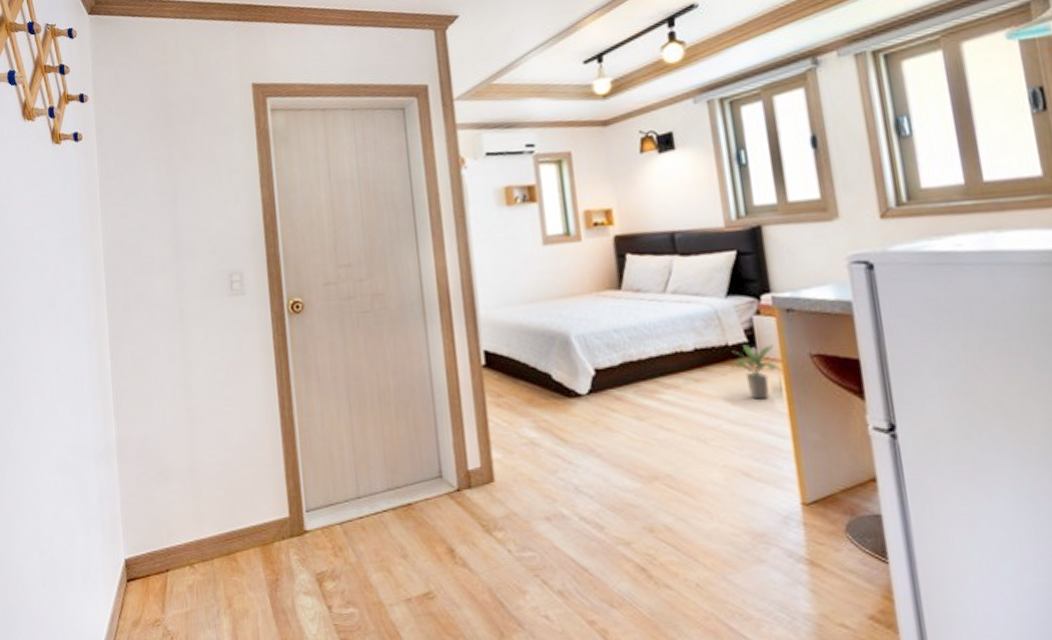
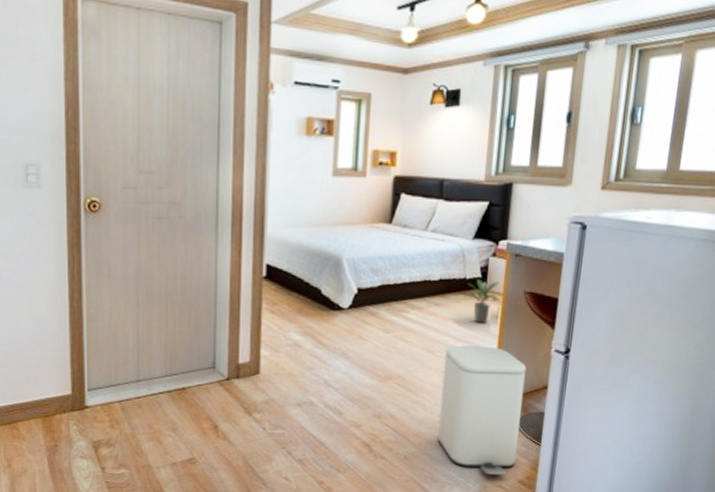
pedal bin: none [720,429,857,609] -> present [438,345,527,476]

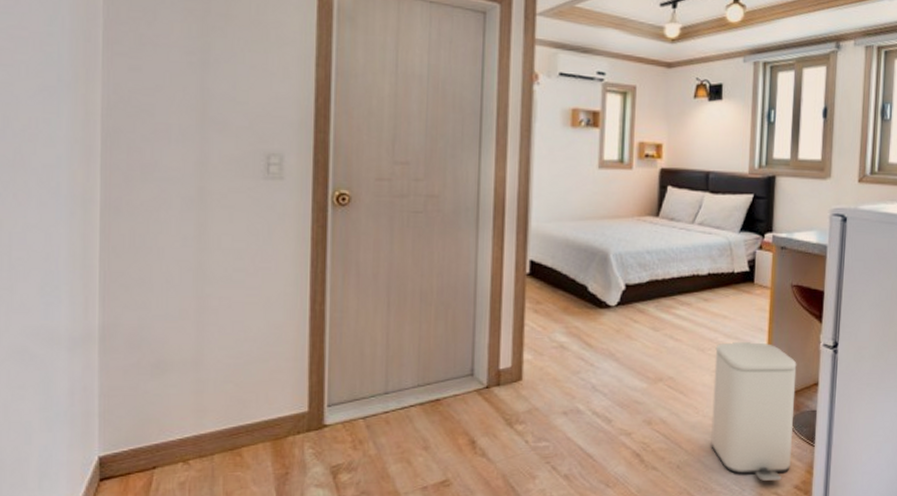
potted plant: present [464,279,501,323] -> none [732,273,769,318]

